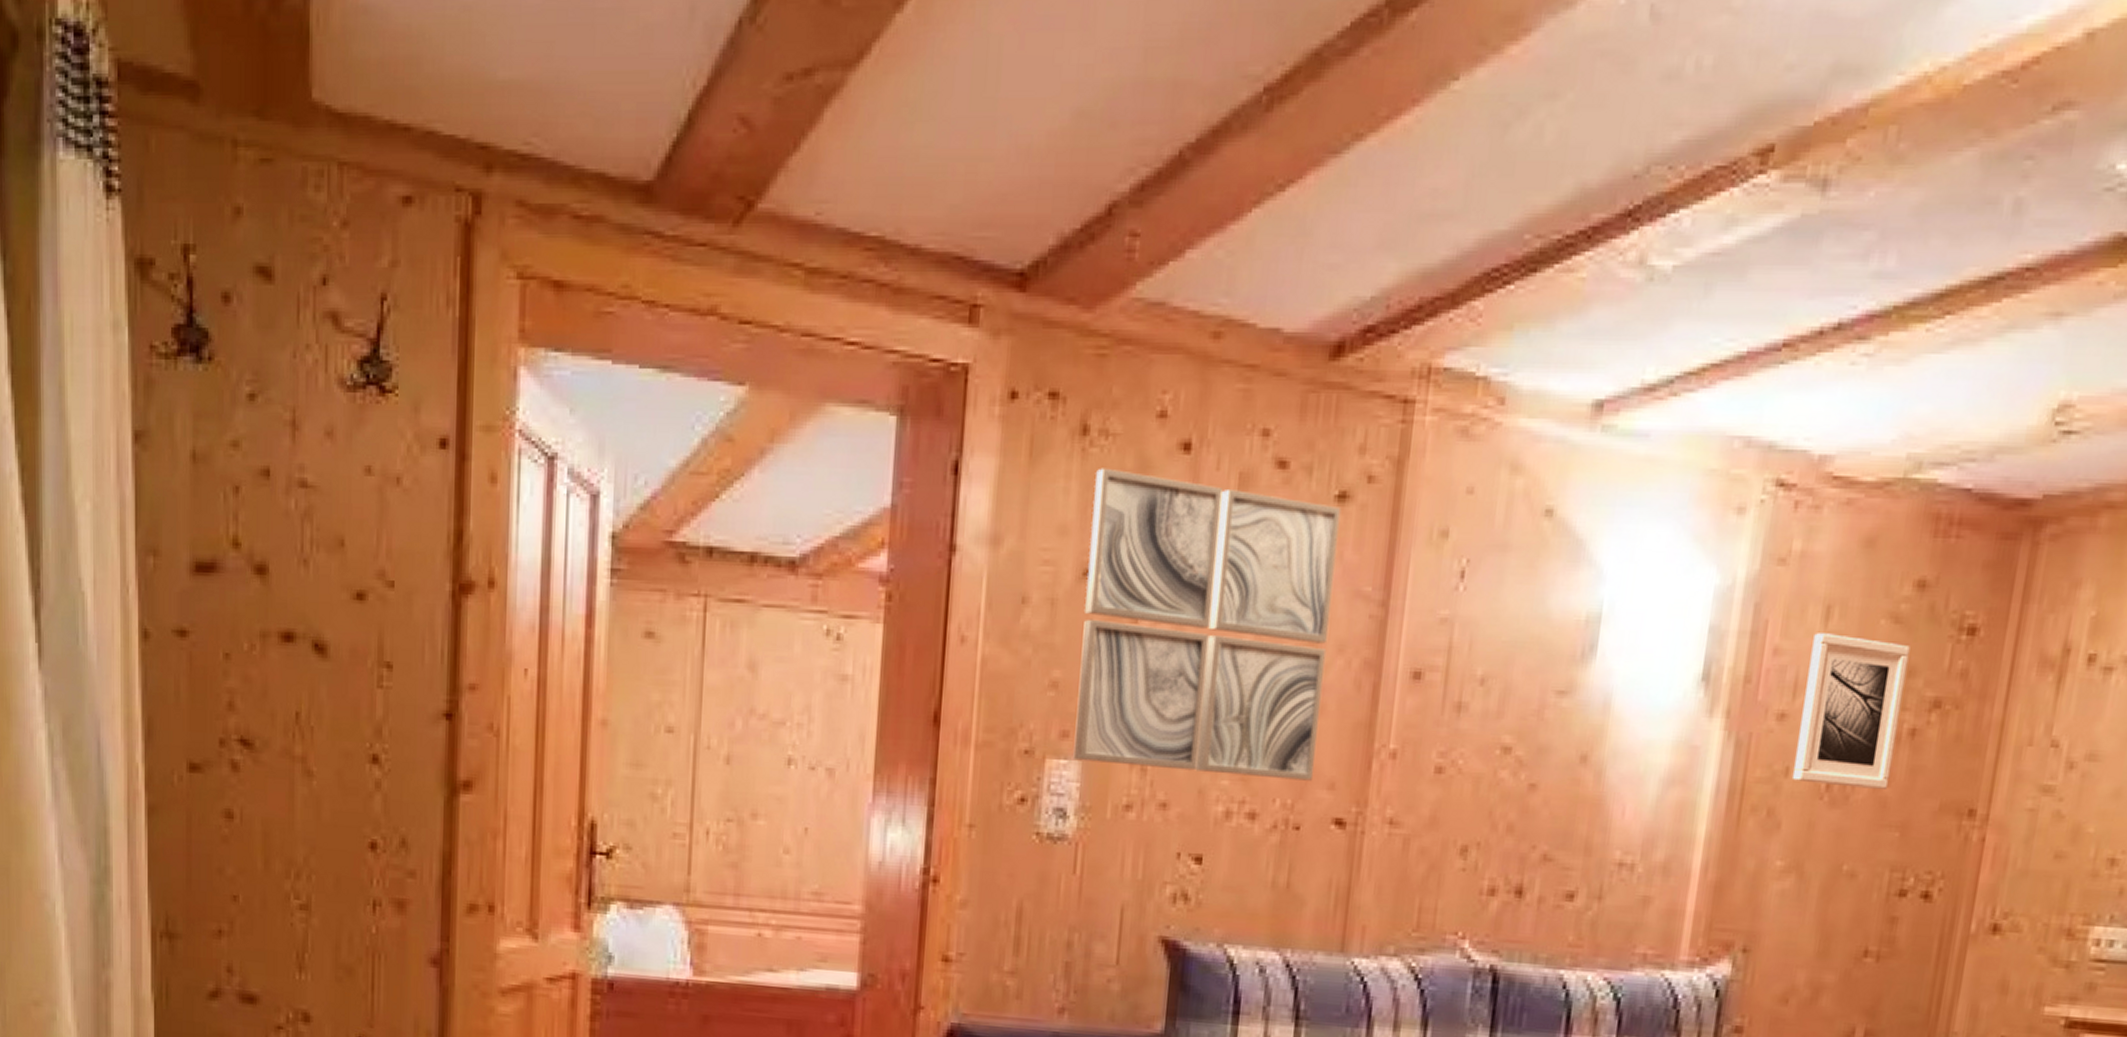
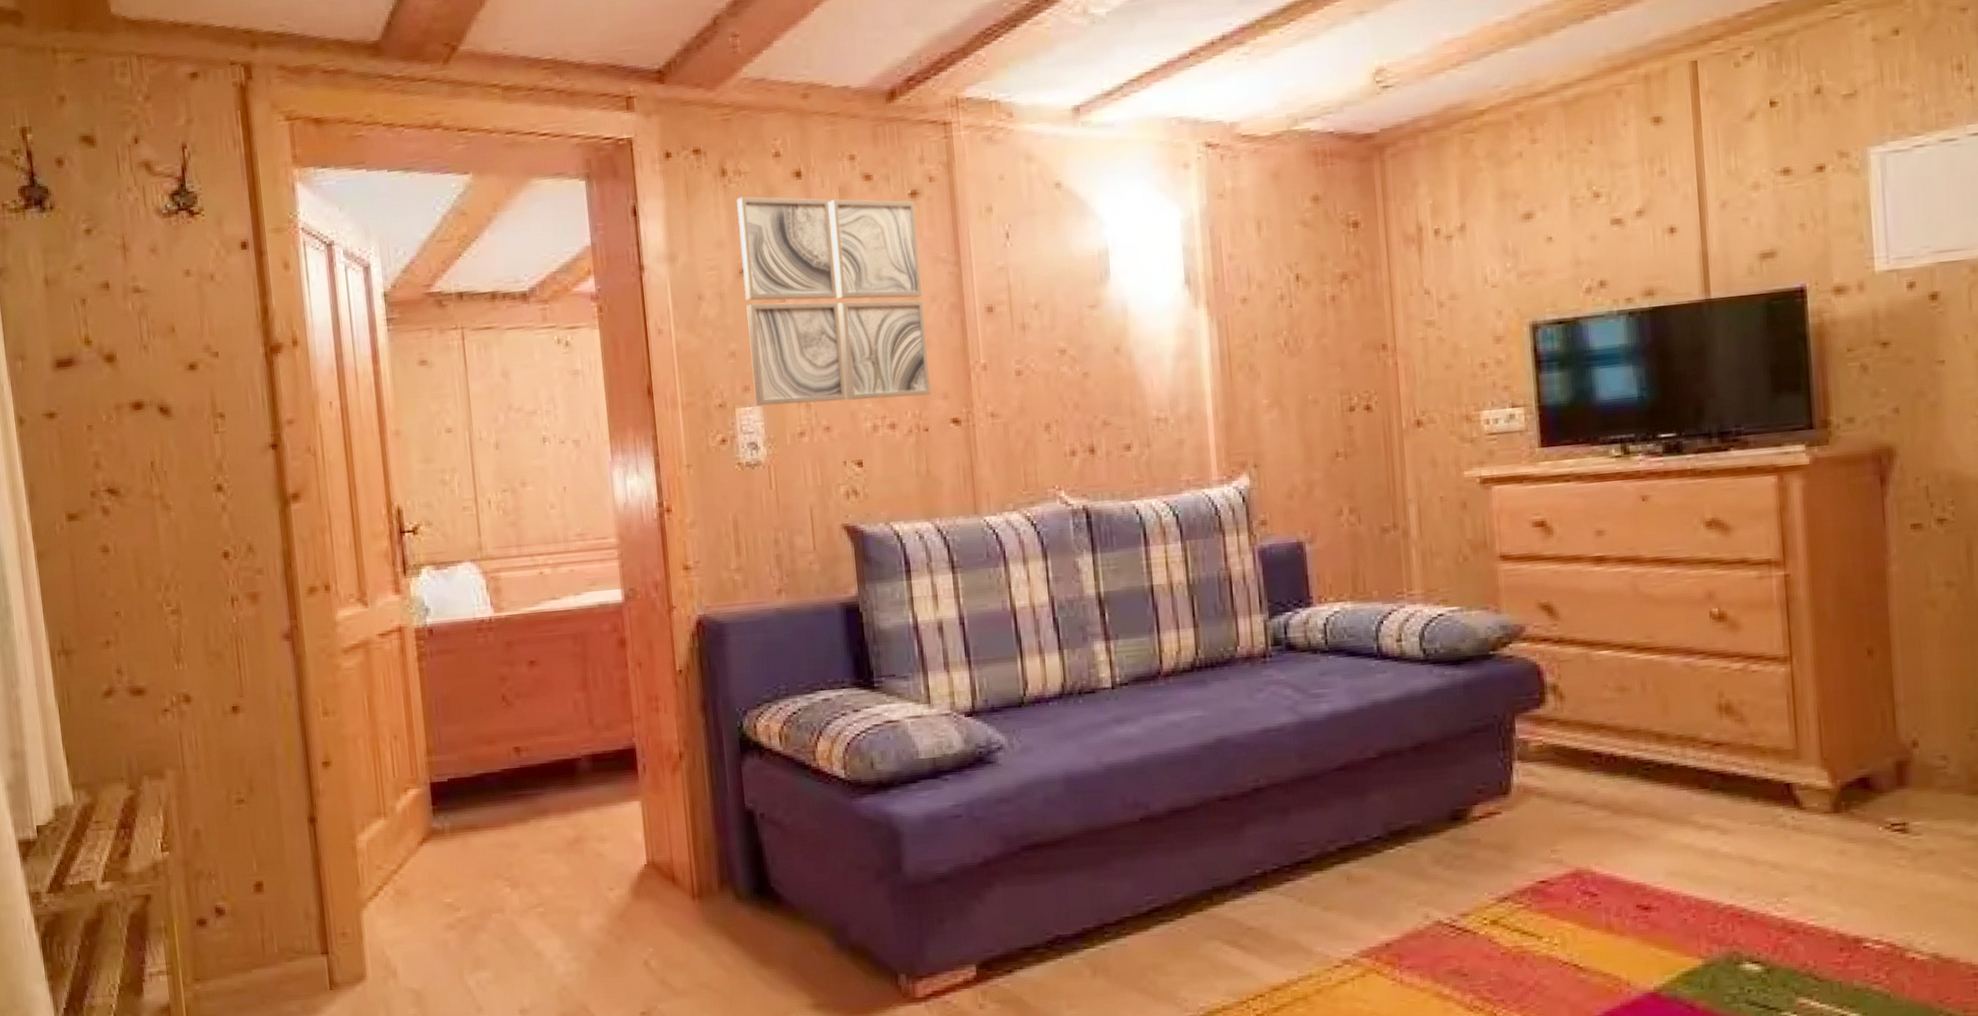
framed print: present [1793,633,1910,789] -> none [1253,240,1326,343]

